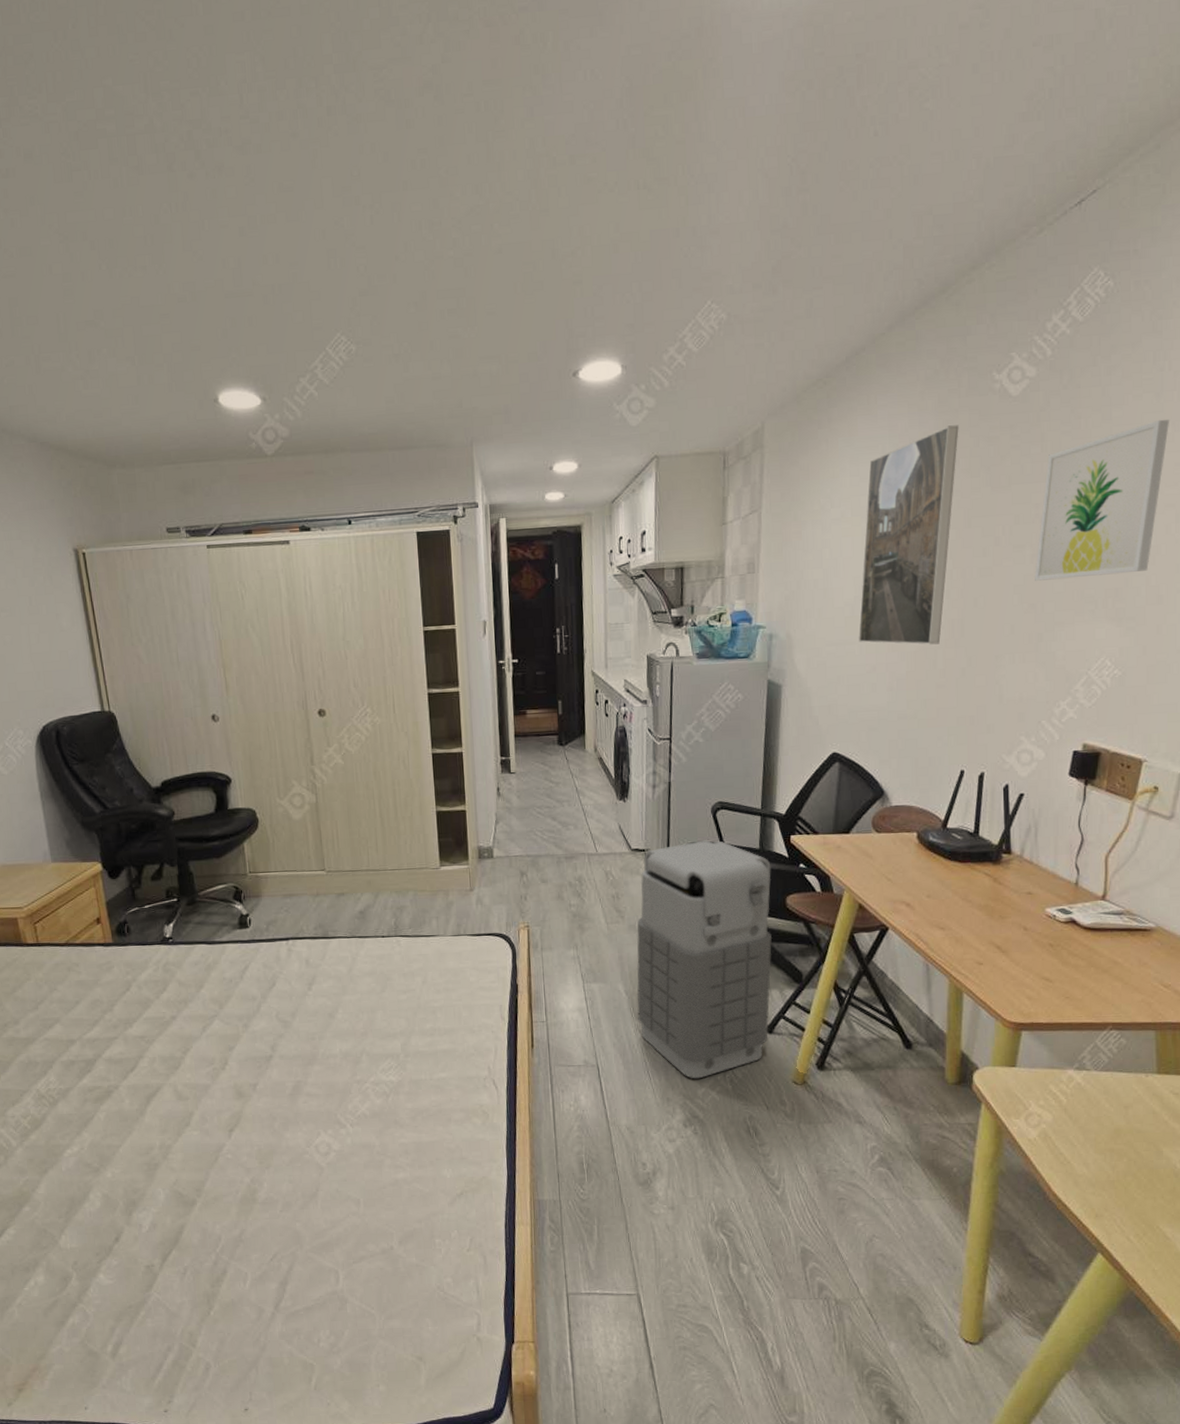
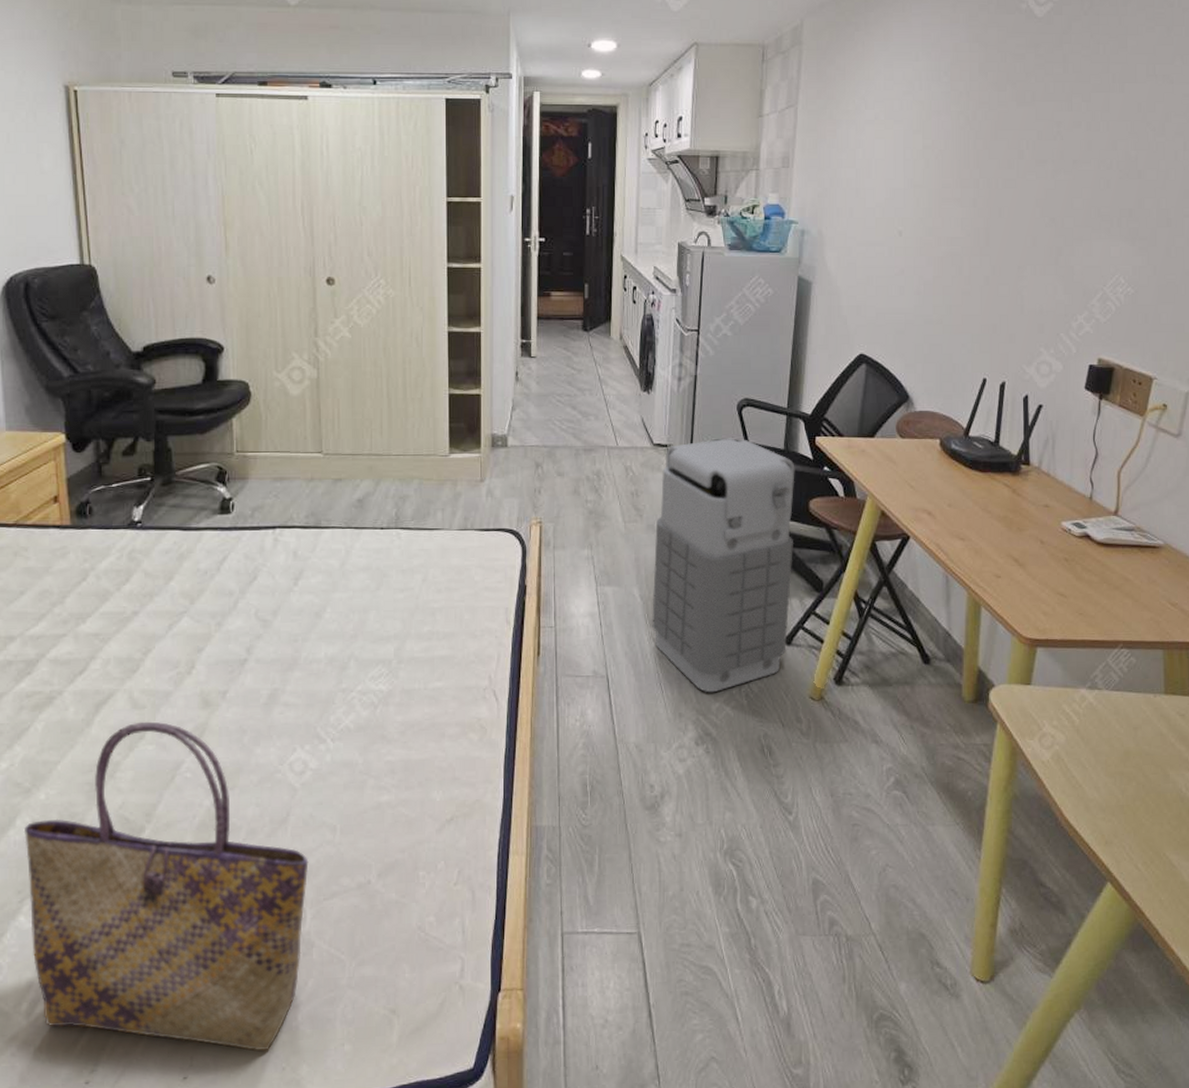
tote bag: none [96,1110,338,1389] -> present [23,721,309,1052]
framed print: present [859,425,959,645] -> none [888,39,988,251]
wall art: present [1035,419,1170,581] -> none [1055,52,1179,196]

